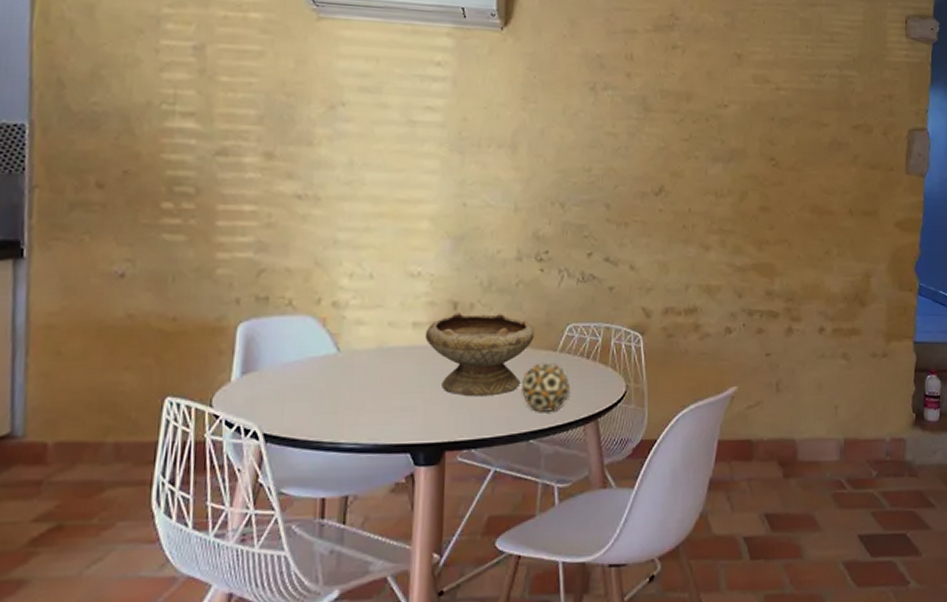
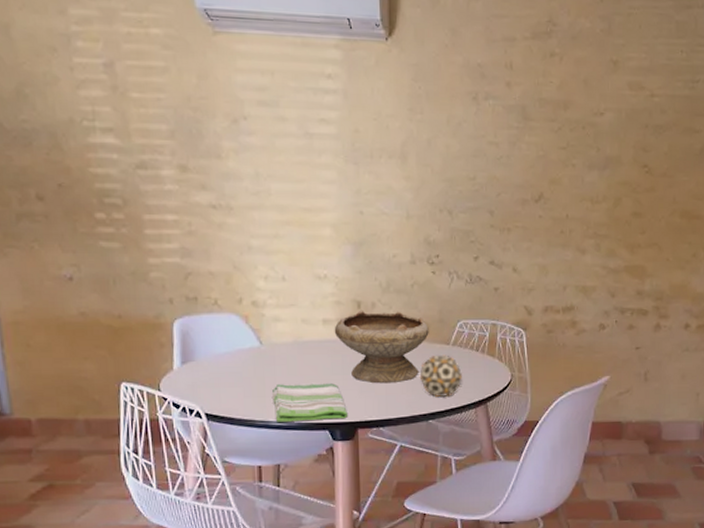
dish towel: none [346,397,434,444] -> present [273,383,347,422]

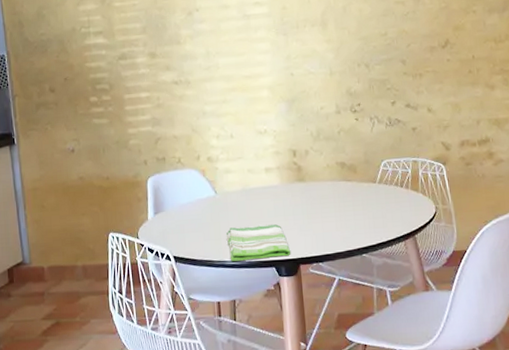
bowl: present [334,310,429,384] -> none [275,156,357,223]
decorative ball: present [419,355,462,398] -> none [351,192,390,232]

